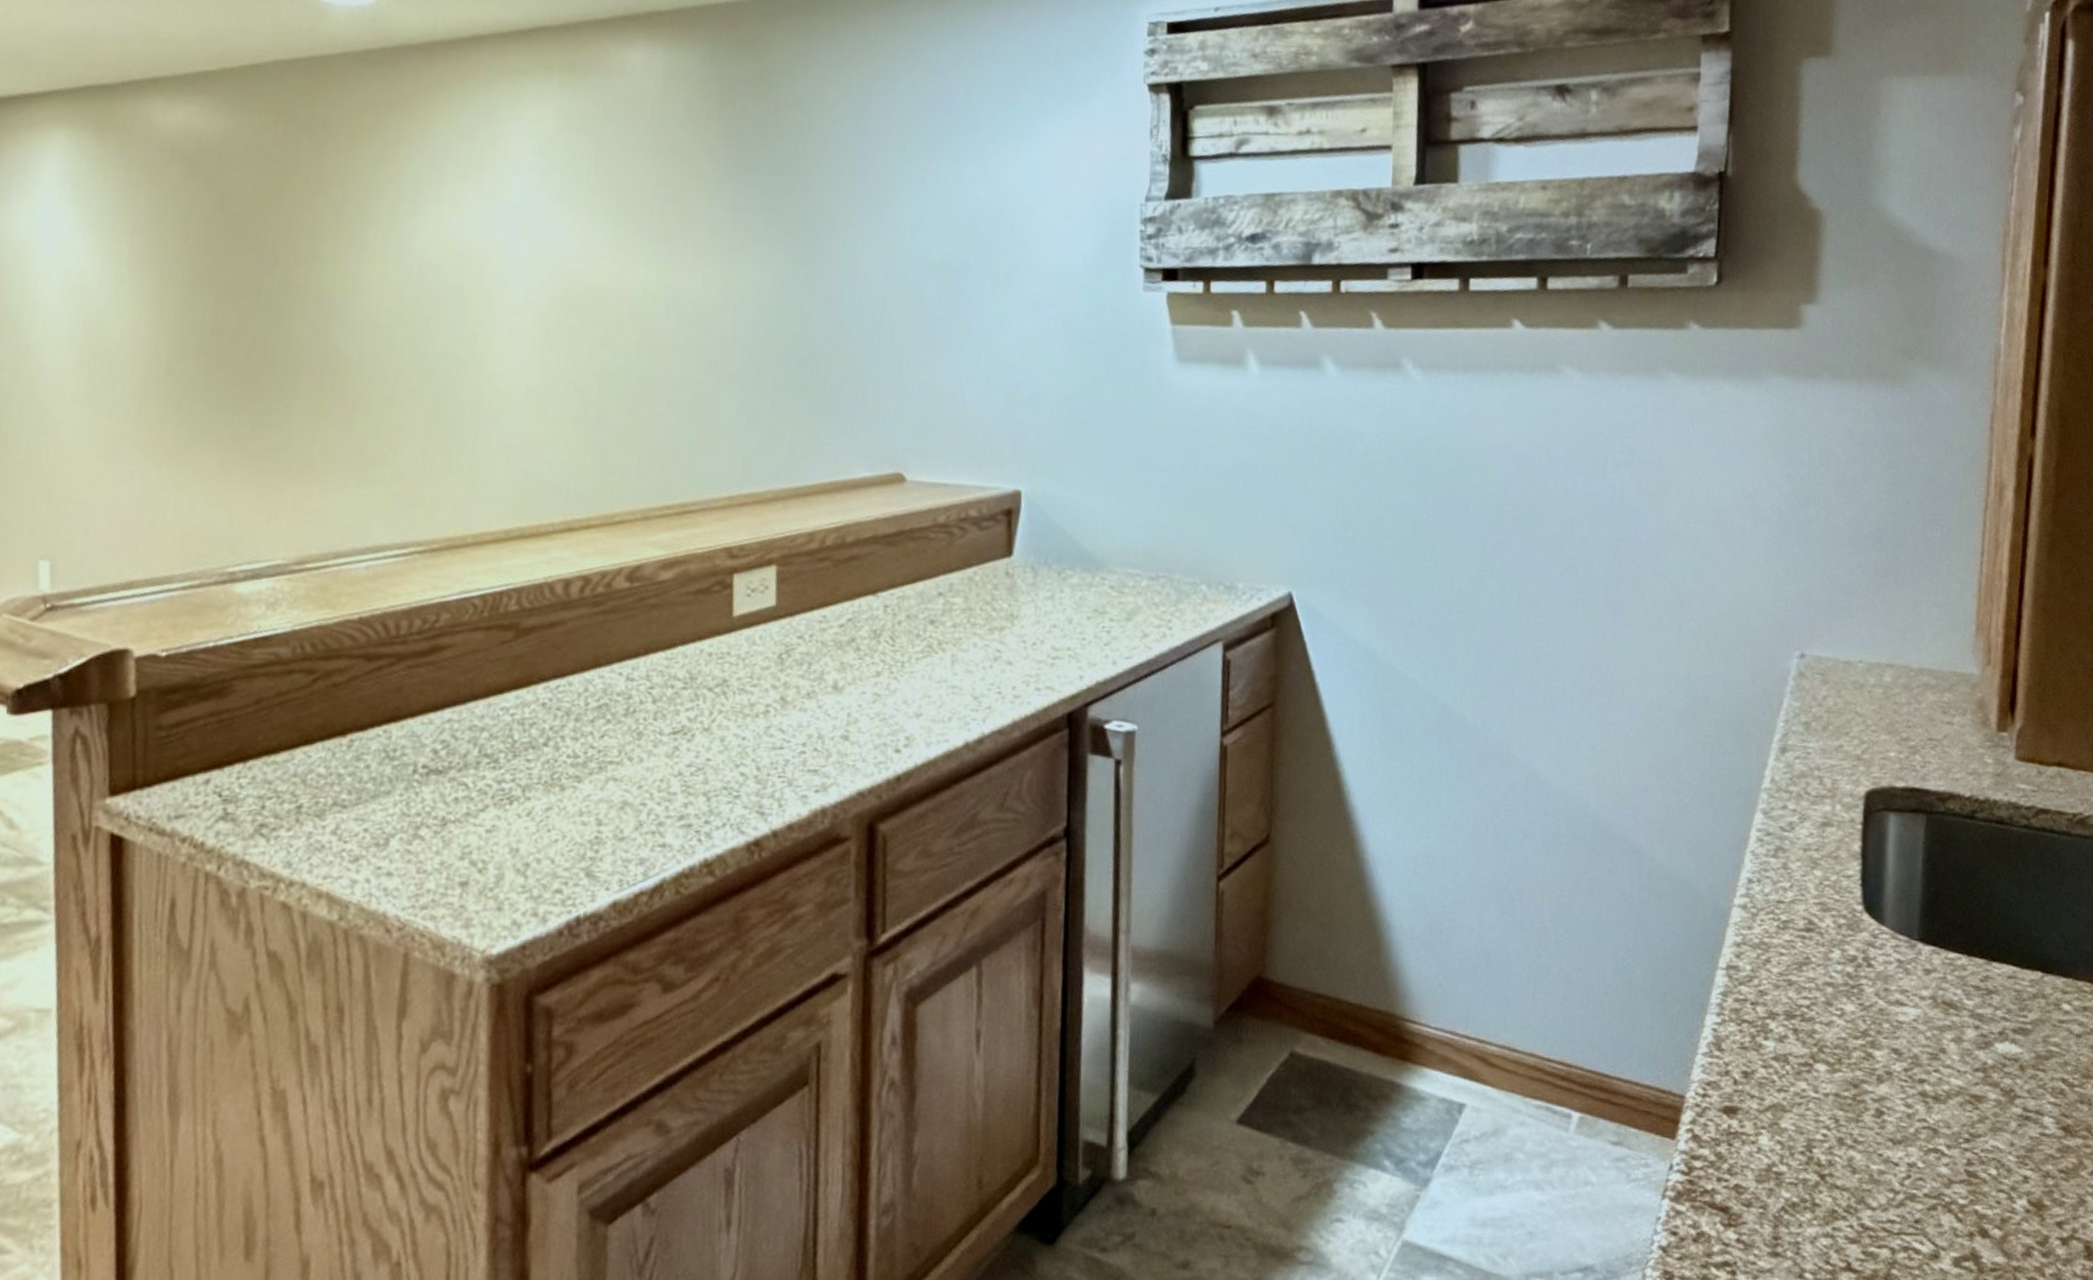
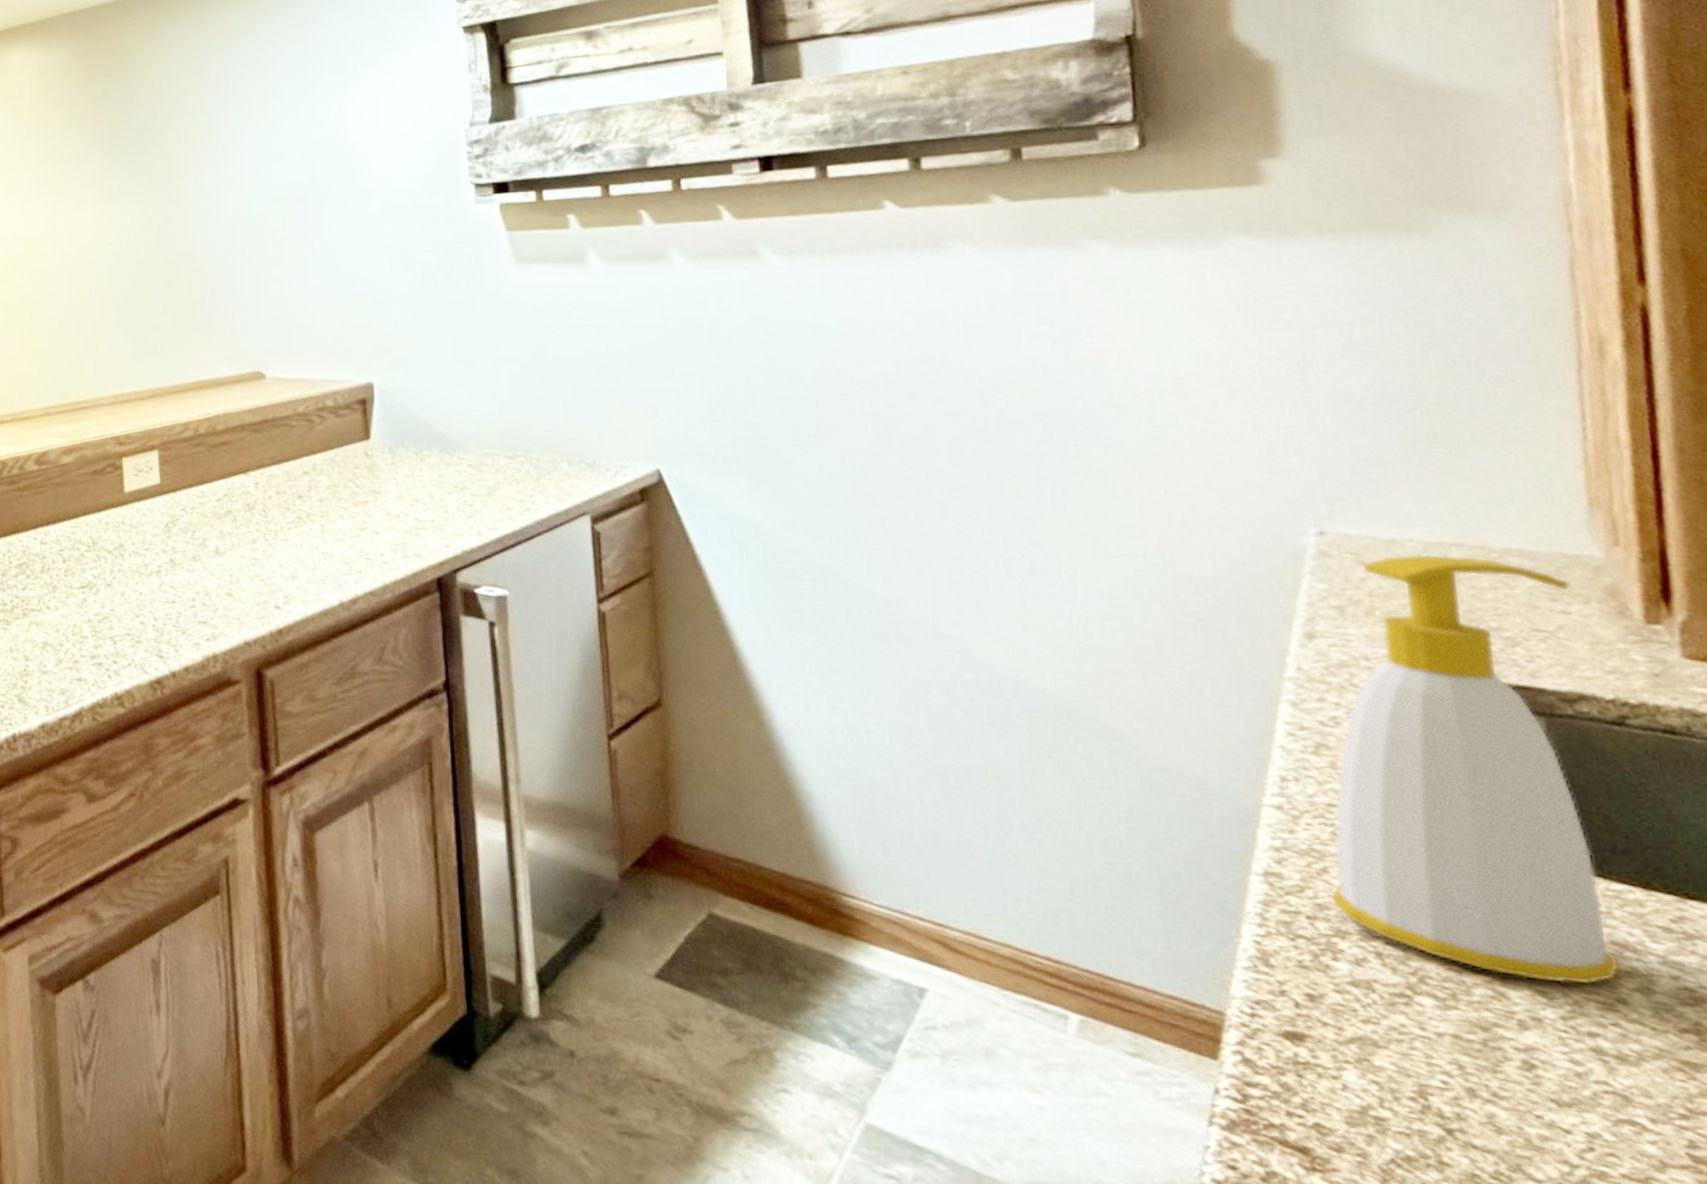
soap bottle: none [1769,674,1957,1041] -> present [1330,554,1620,985]

